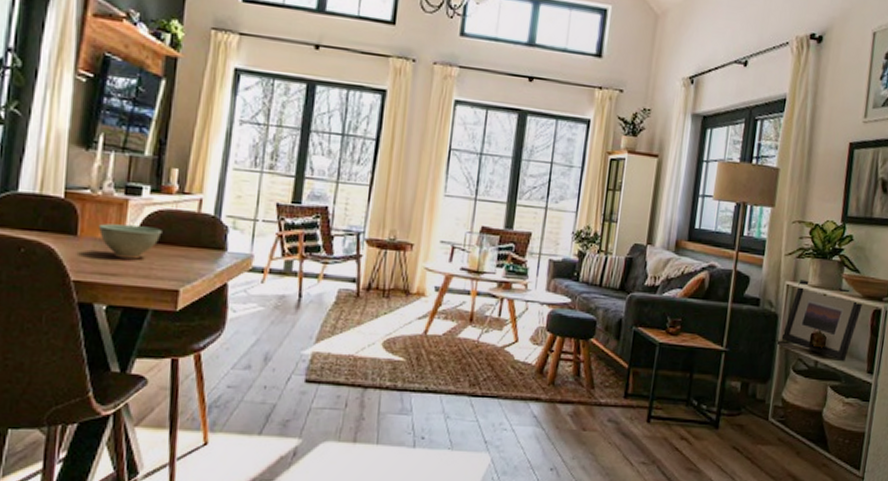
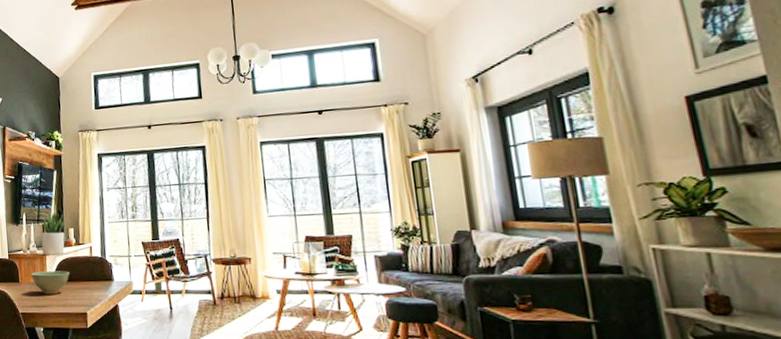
planter: none [123,140,168,206] -> present [41,211,65,256]
picture frame: present [781,279,863,362] -> none [663,241,769,324]

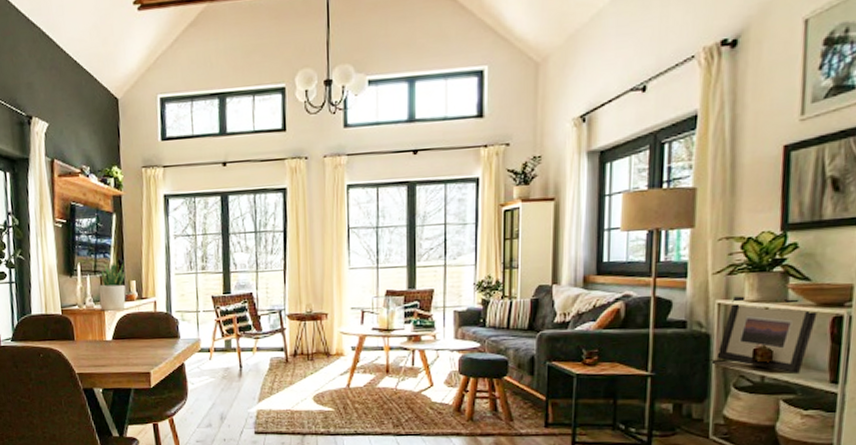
bowl: present [31,270,70,295] -> none [88,327,132,354]
picture frame: none [663,241,769,324] -> present [716,296,817,375]

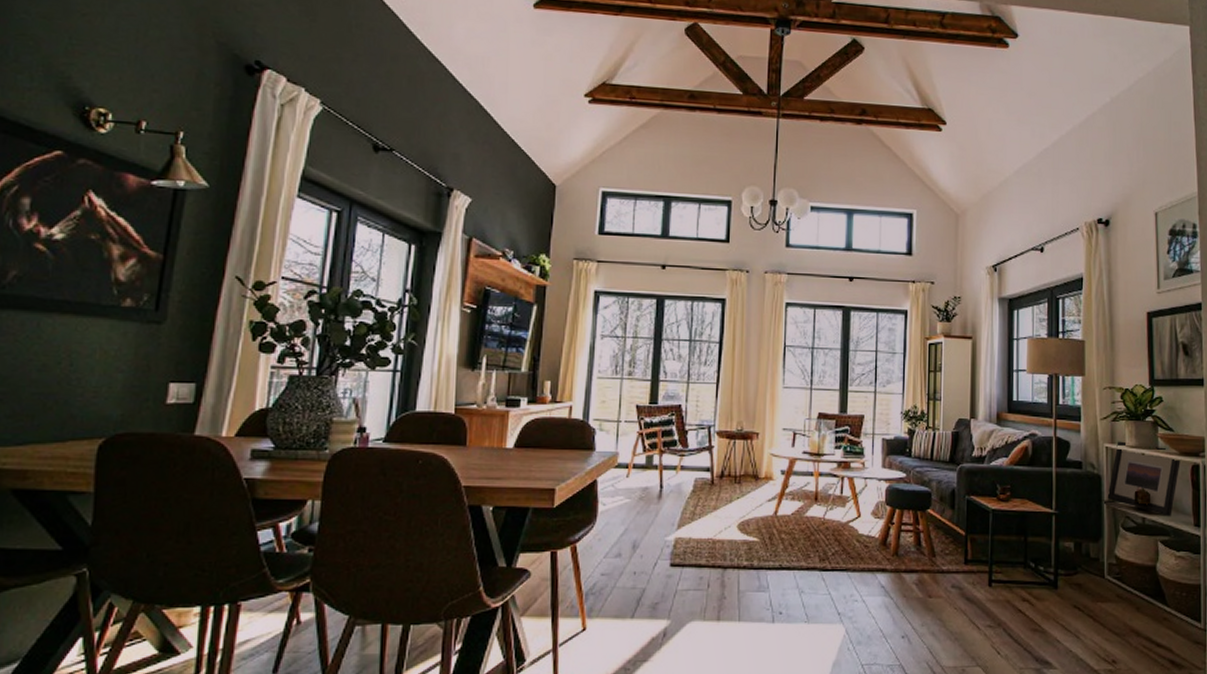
planter: present [99,261,126,312] -> none [504,357,541,415]

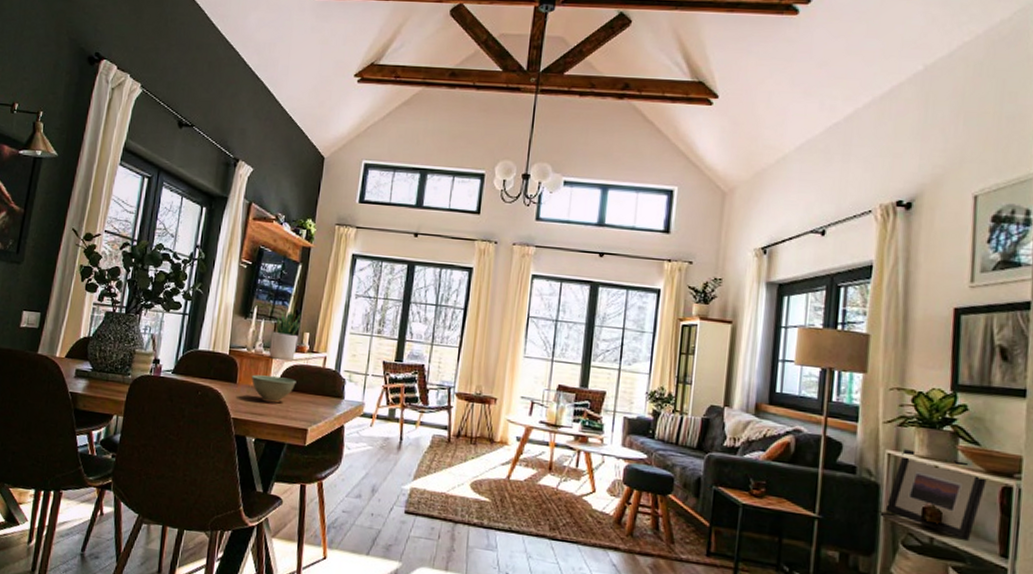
bowl: none [485,434,539,464] -> present [252,374,297,403]
planter: none [504,357,541,415] -> present [269,310,302,362]

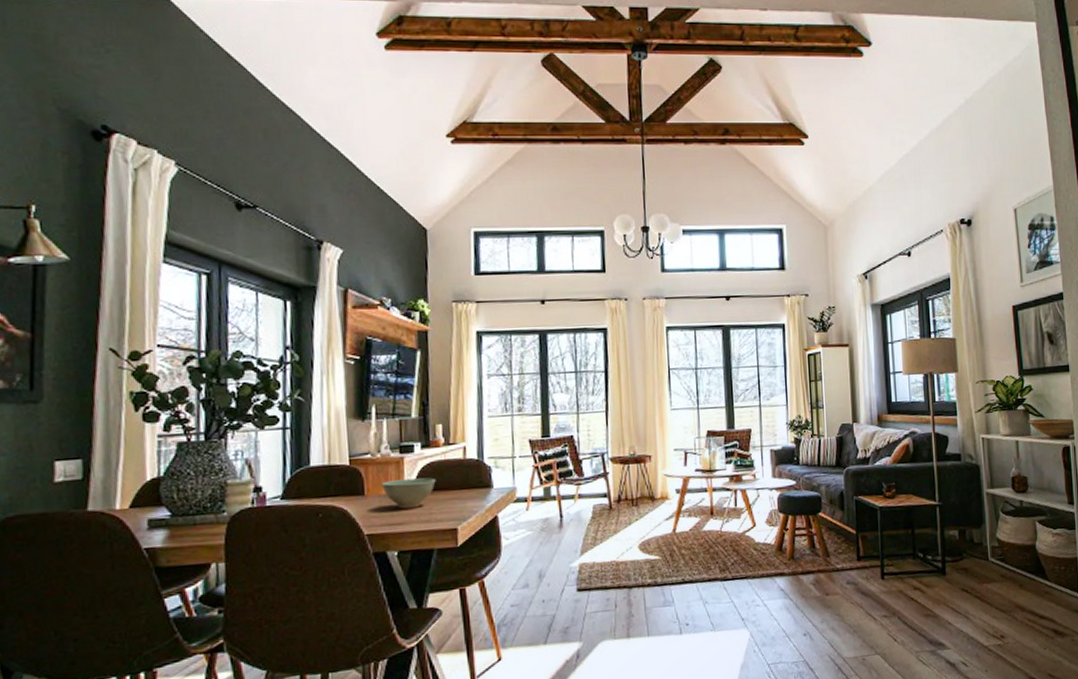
planter: present [269,310,302,362] -> none [397,403,431,460]
picture frame: present [885,449,987,542] -> none [986,431,1052,498]

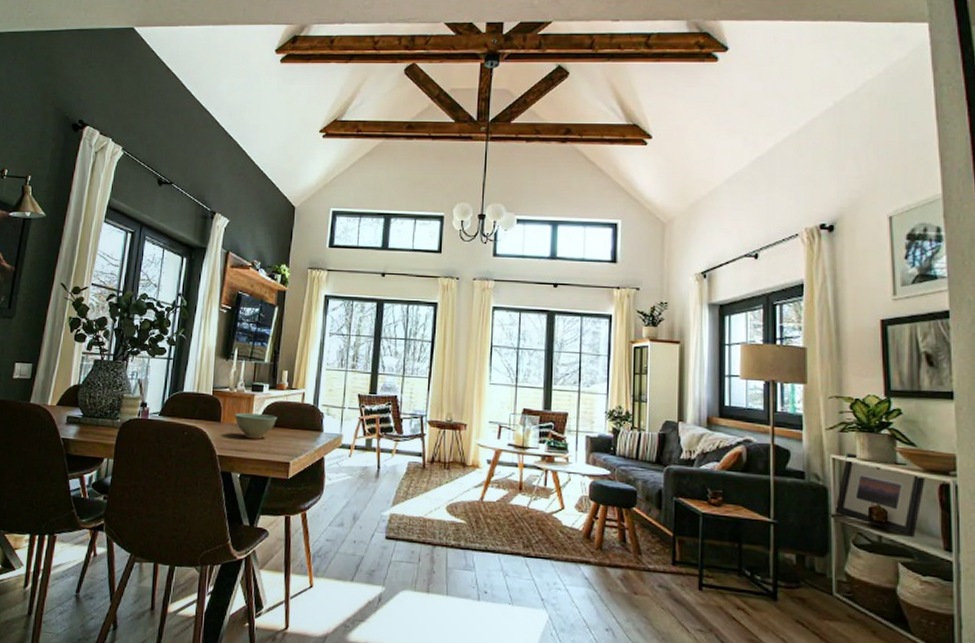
picture frame: none [986,431,1052,498] -> present [835,453,925,538]

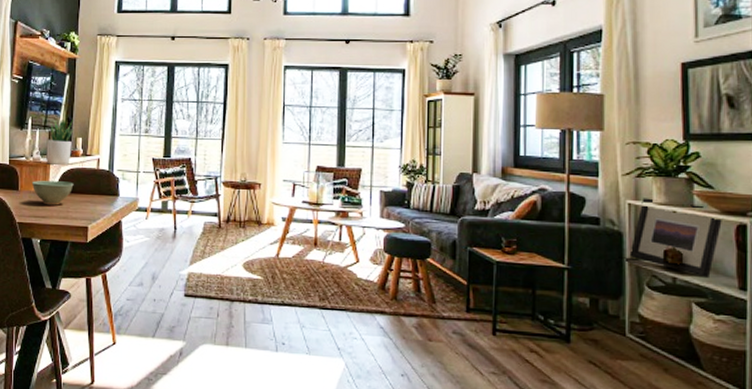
planter: none [250,350,280,399] -> present [46,118,74,166]

